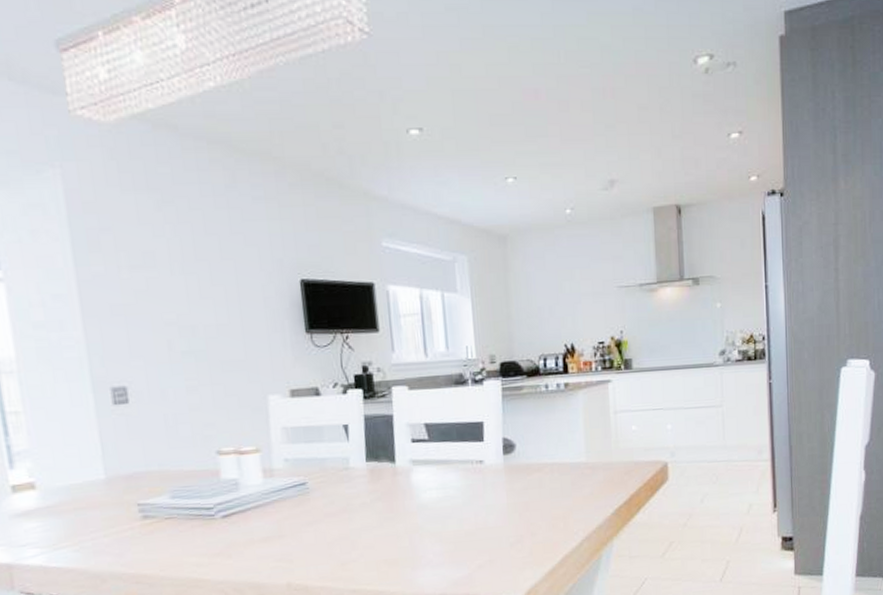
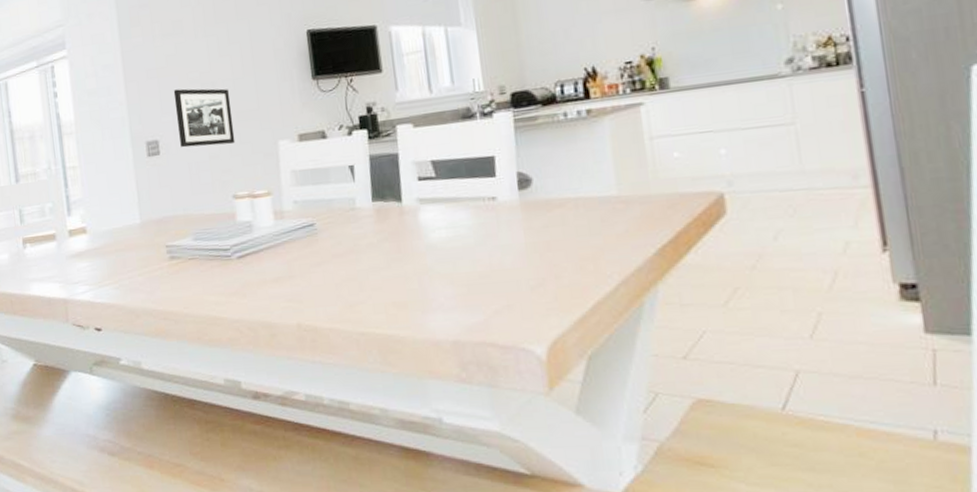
picture frame: none [144,330,220,397] -> present [173,88,236,148]

